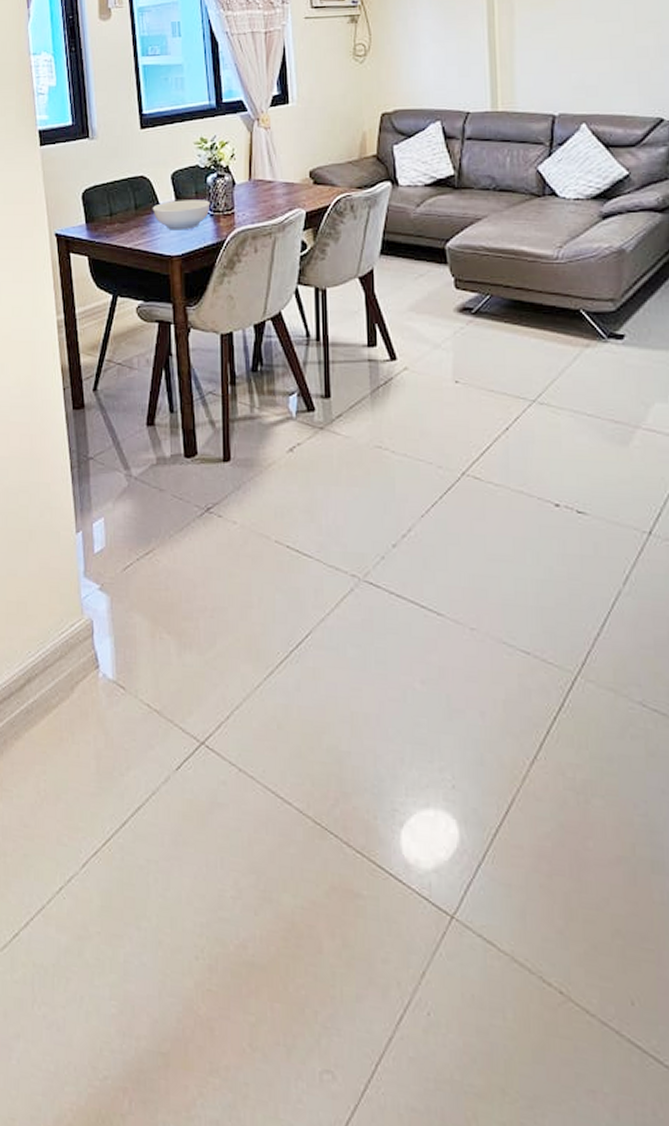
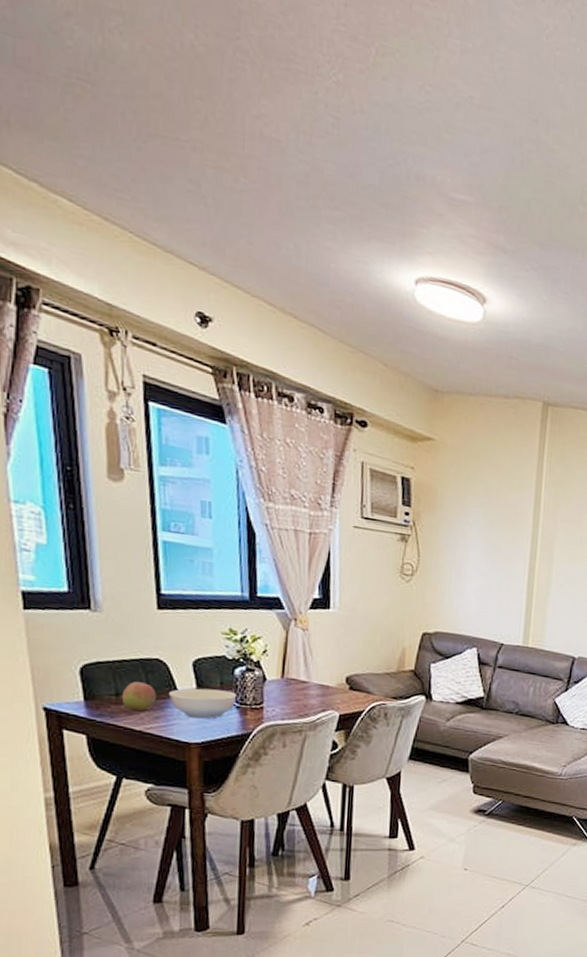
fruit: none [114,200,142,229] -> present [121,682,156,712]

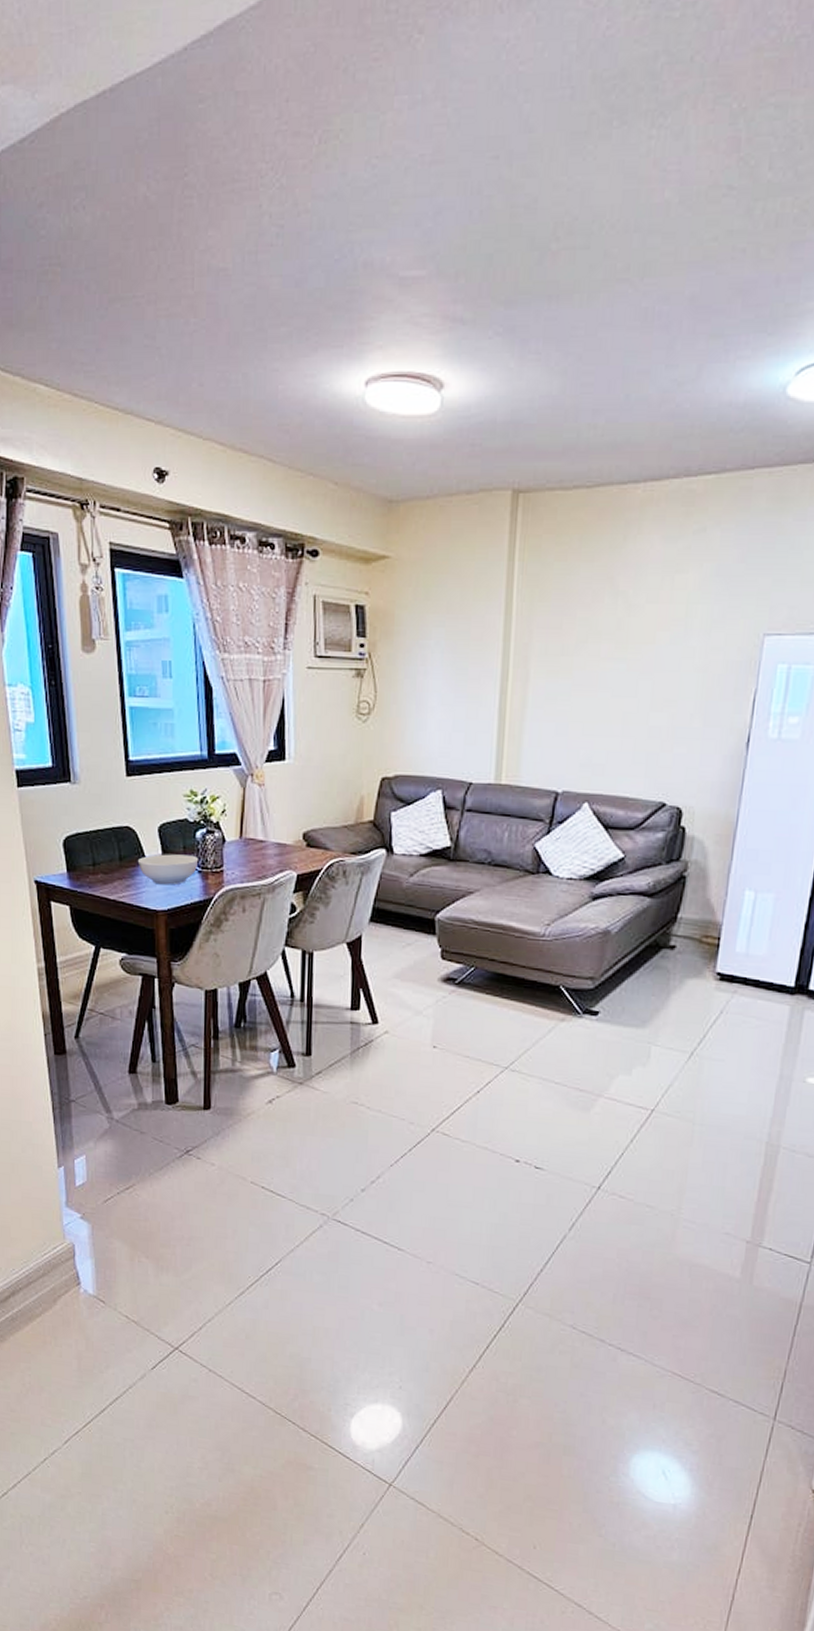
fruit: present [121,682,156,712] -> none [97,851,127,881]

